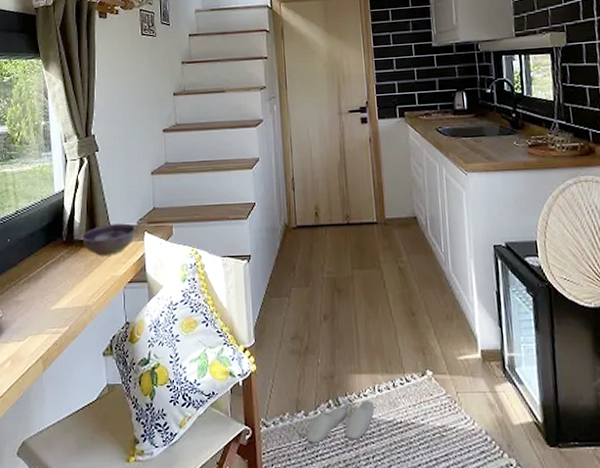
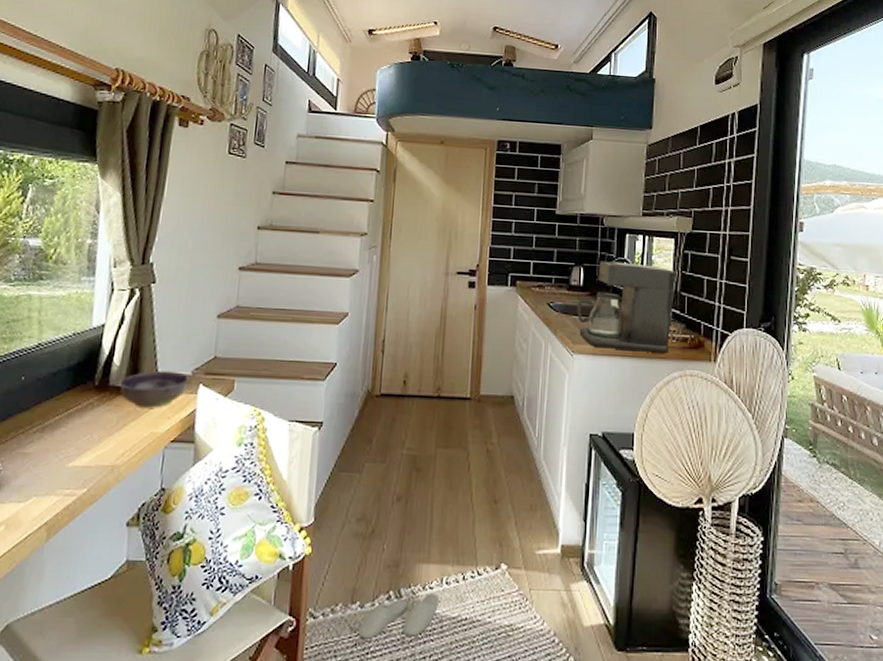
coffee maker: none [464,81,561,165] -> present [577,261,676,354]

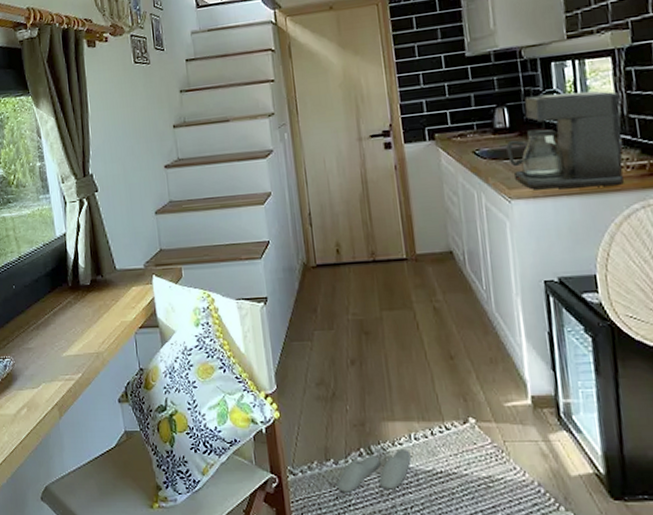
bowl: present [119,371,189,408] -> none [88,266,144,301]

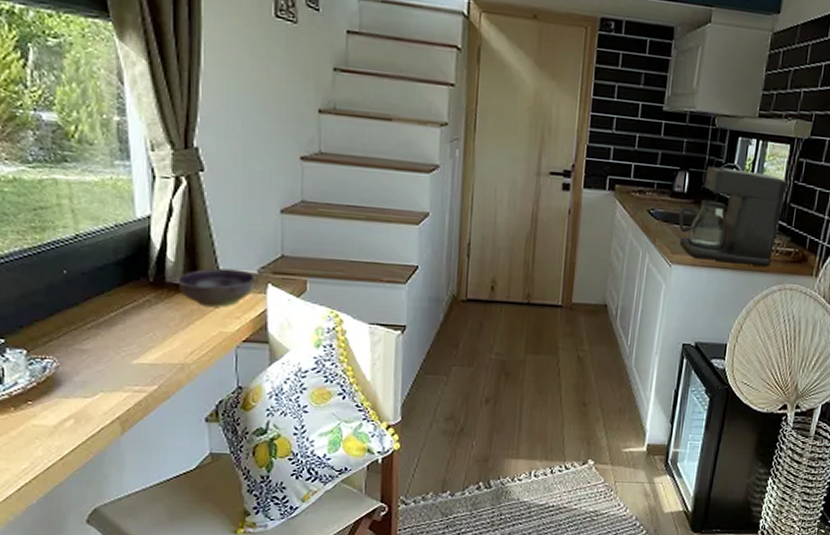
bowl: none [88,266,144,301] -> present [178,268,256,307]
slippers: present [336,449,411,494] -> none [449,485,528,523]

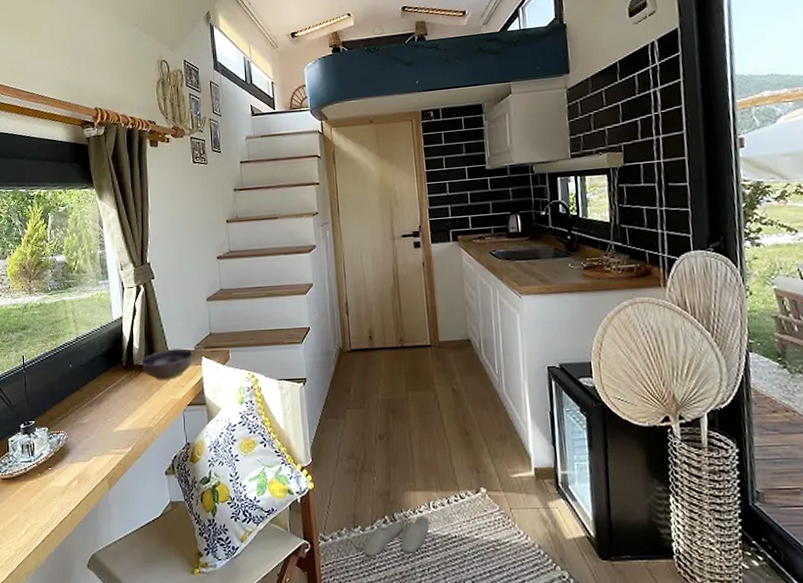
slippers: none [449,485,528,523] -> present [363,517,430,558]
coffee maker: present [678,166,788,267] -> none [518,203,616,287]

